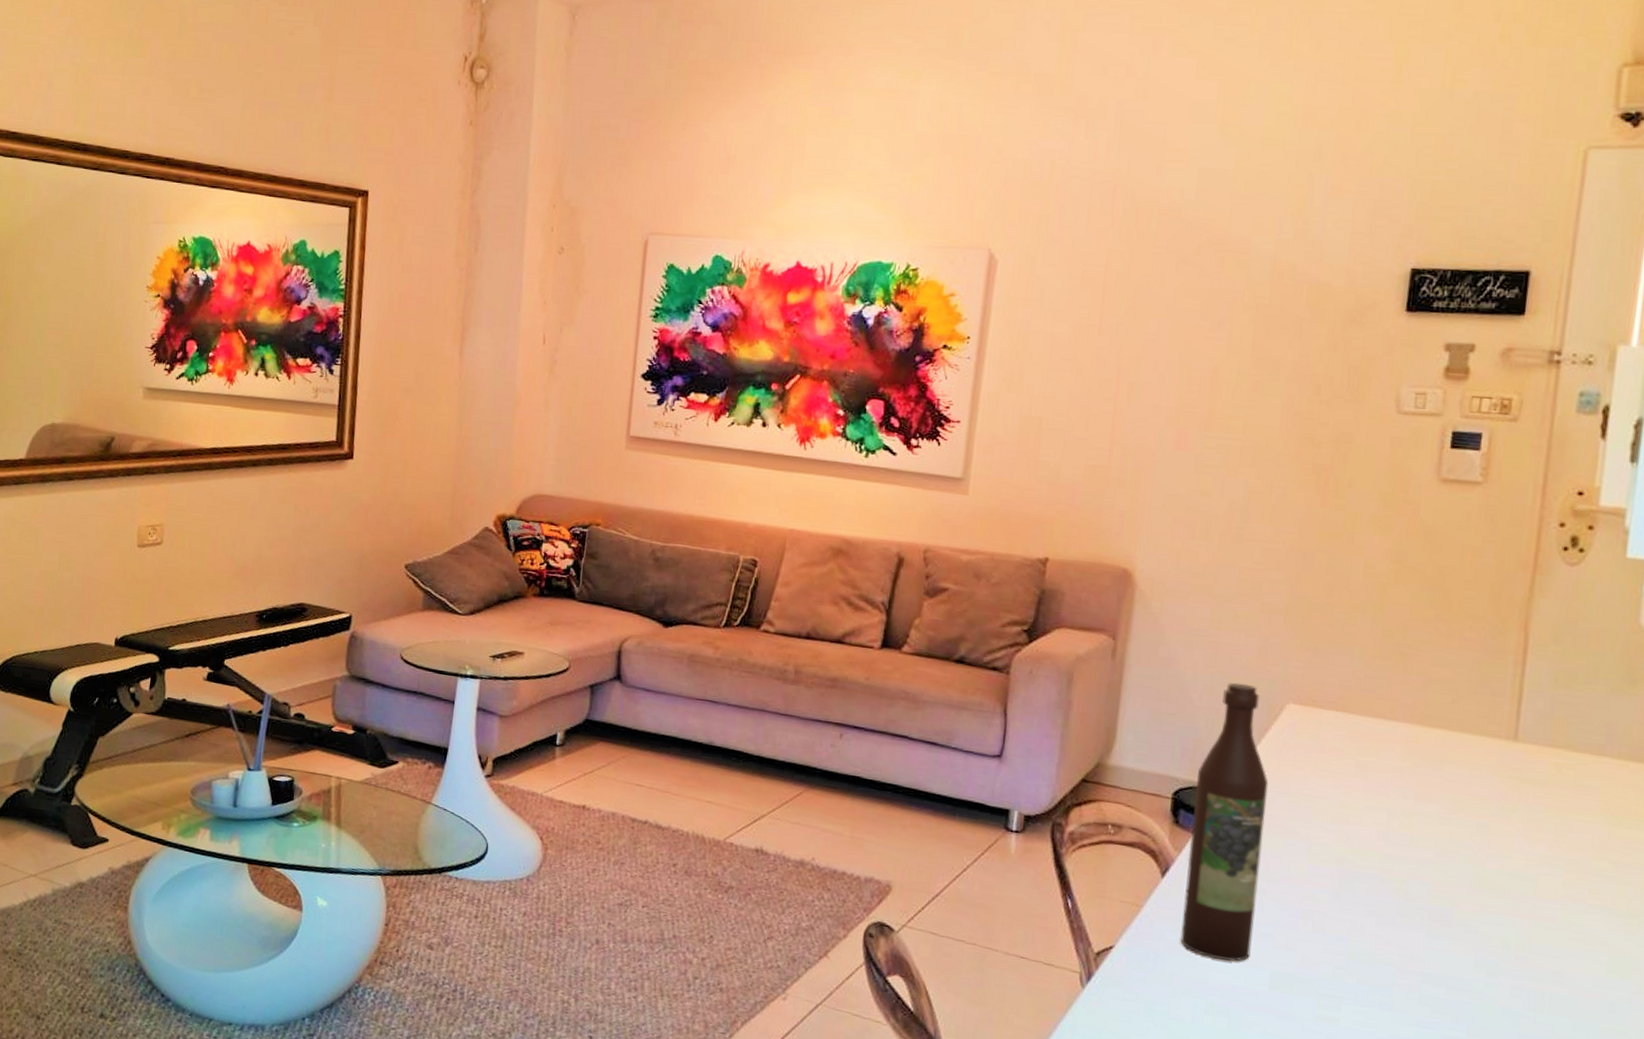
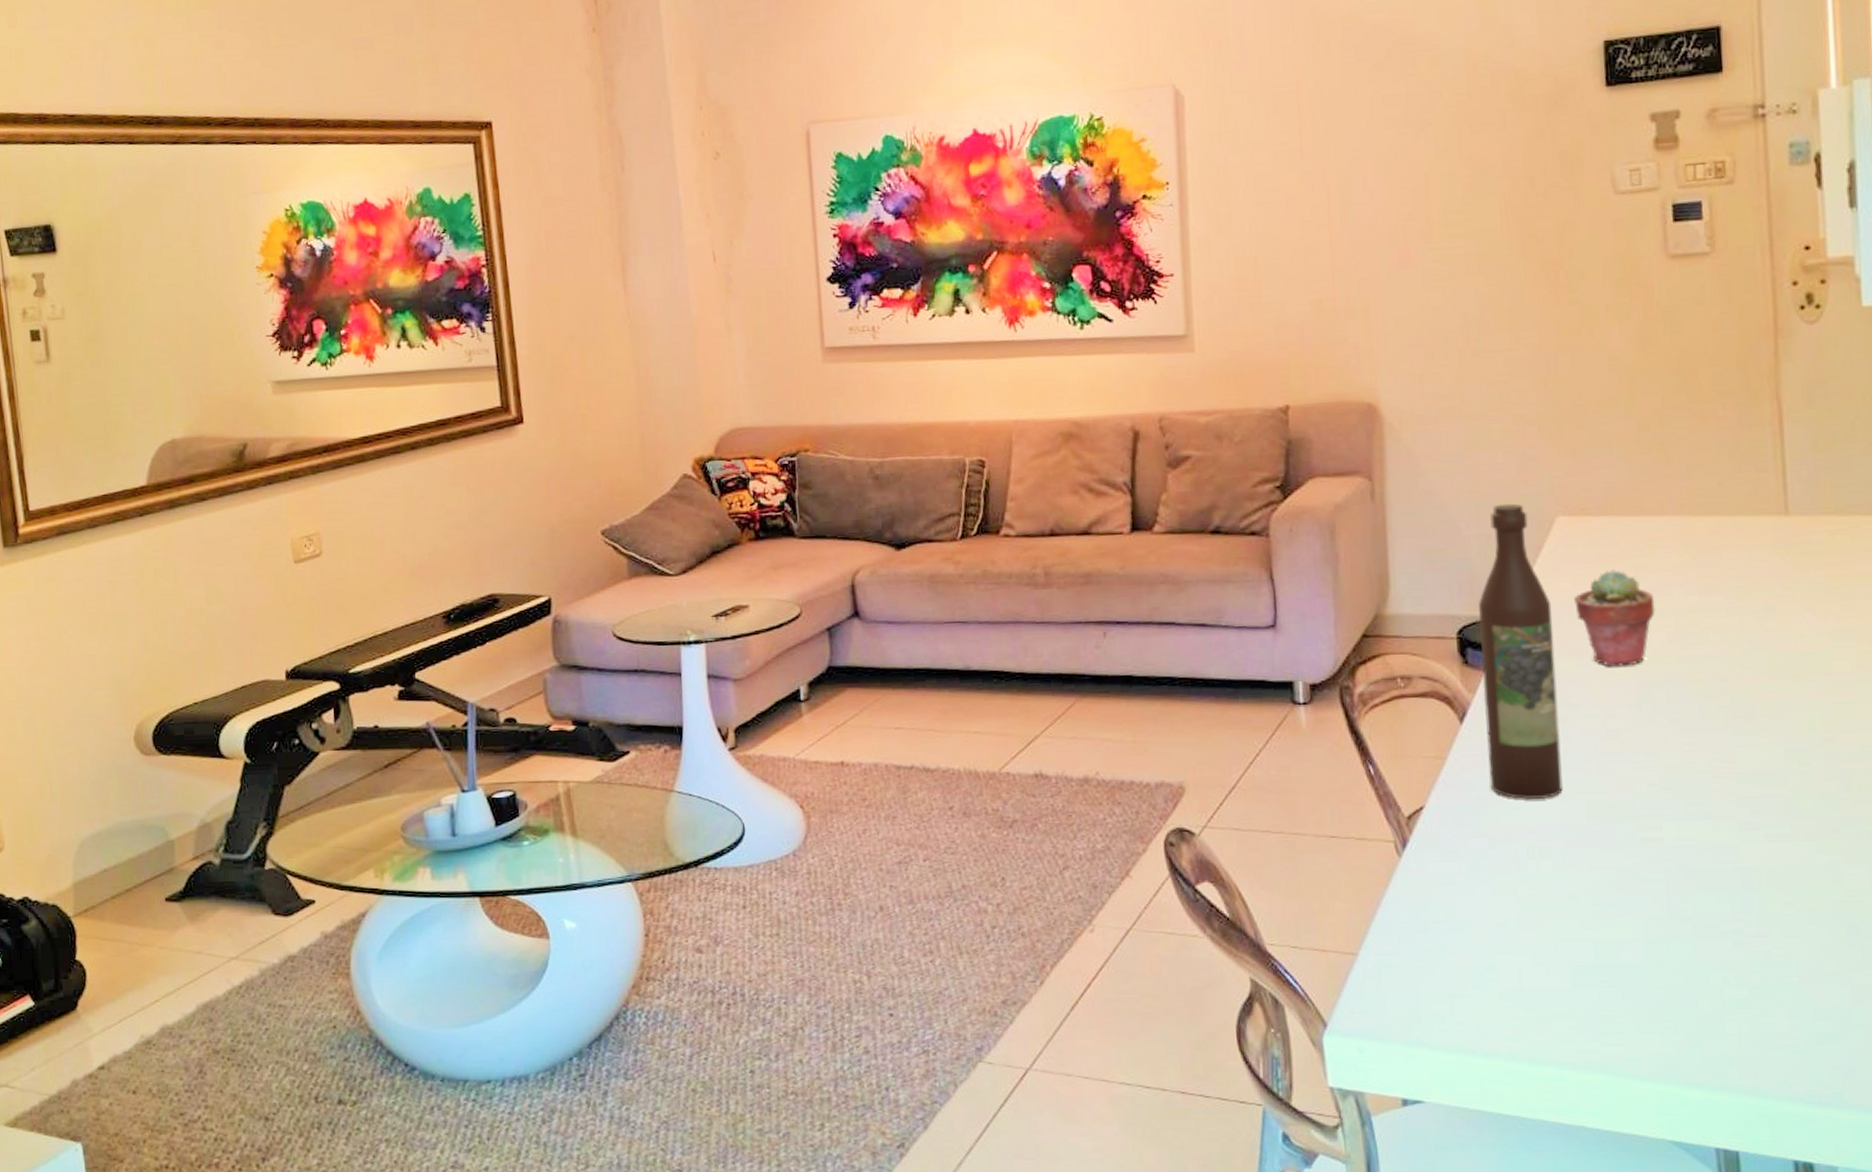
potted succulent: none [1290,761,1370,855] -> present [1573,569,1655,667]

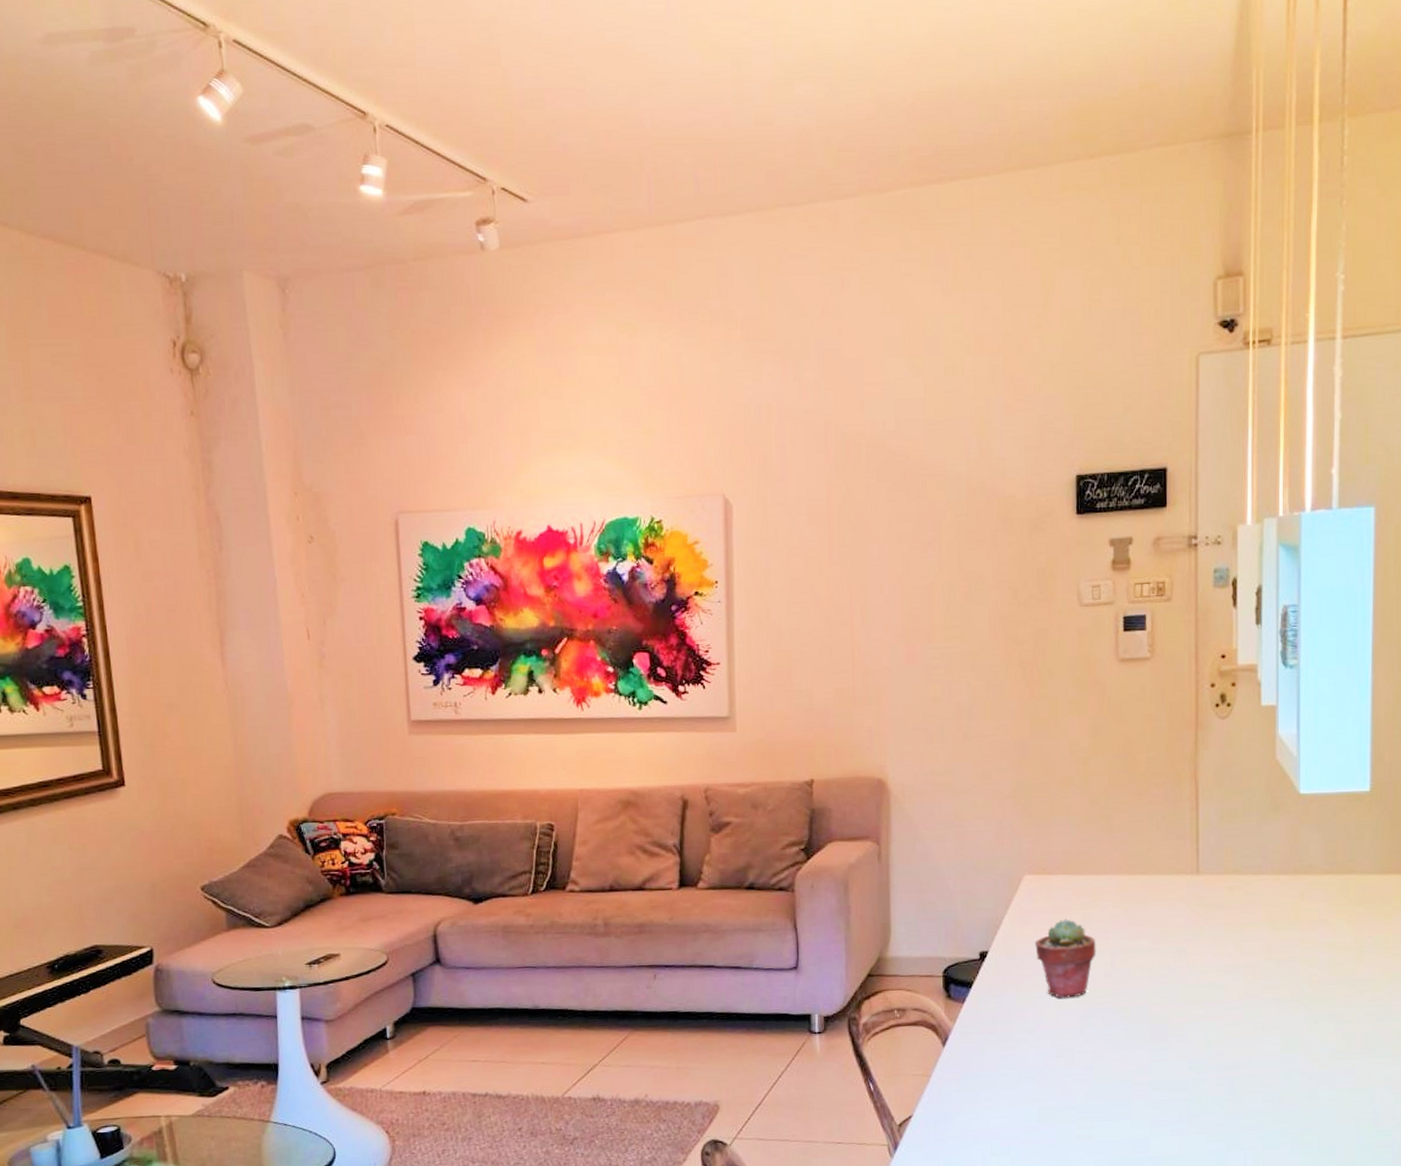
wine bottle: present [1479,503,1563,799] -> none [961,864,1020,1107]

